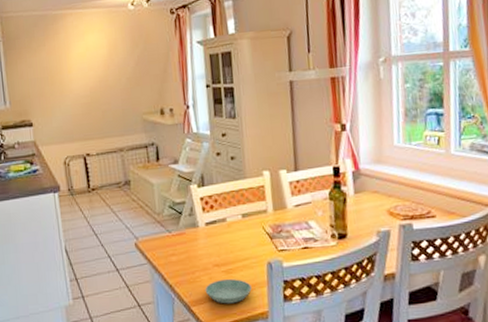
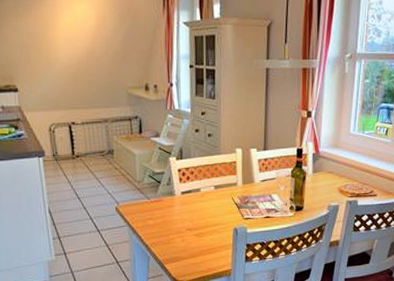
saucer: present [205,278,252,304] -> none [177,241,219,263]

